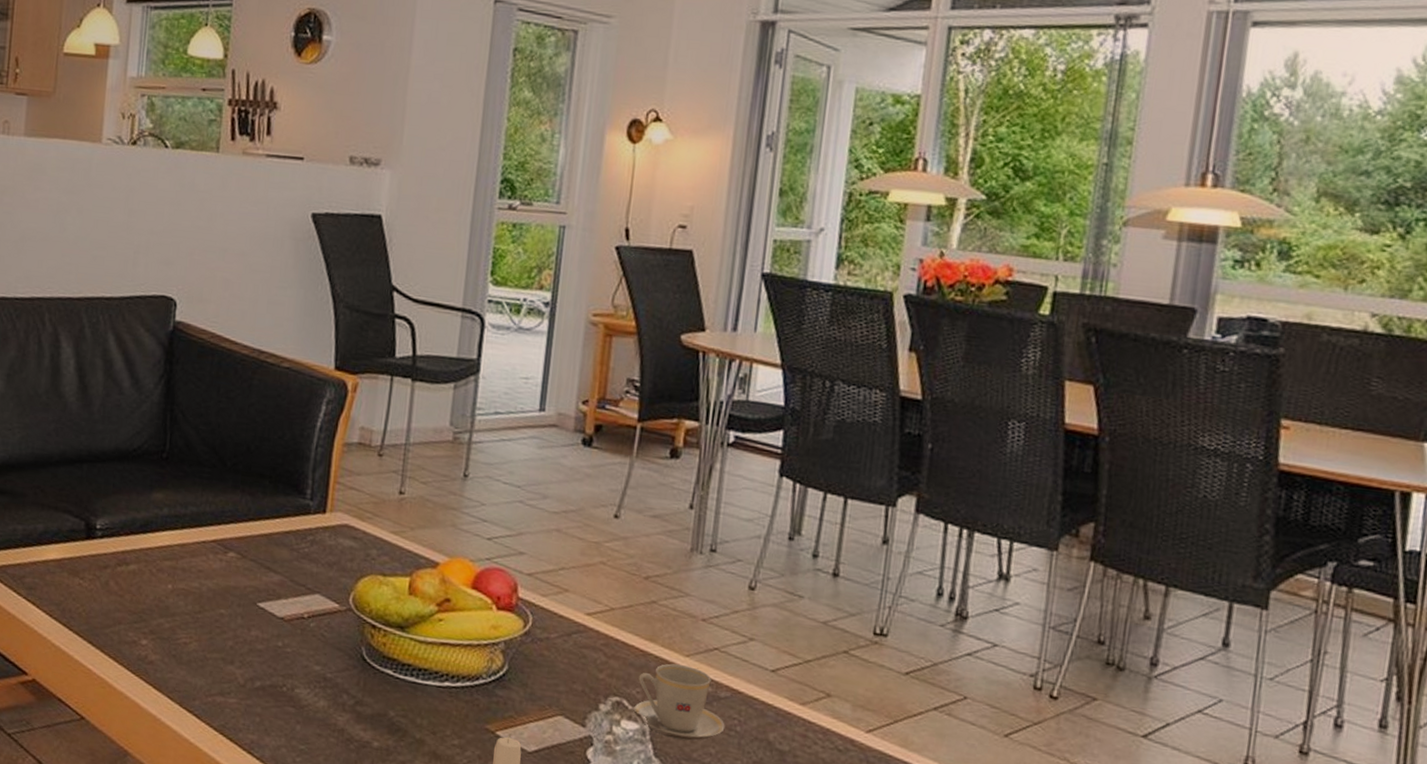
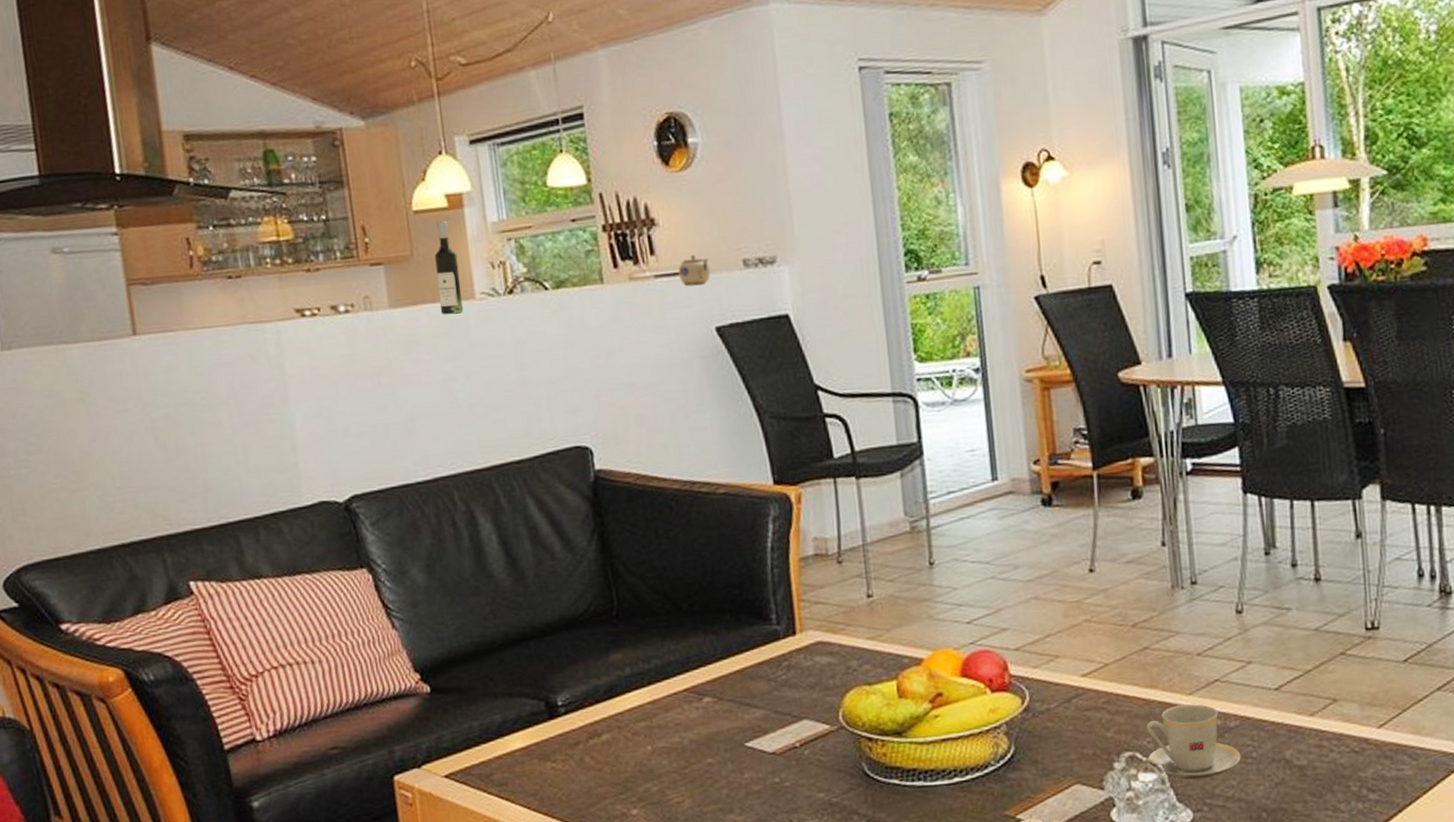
bottle: none [68,66,94,154] -> present [434,220,463,315]
teapot: none [288,143,319,173] -> present [678,255,710,287]

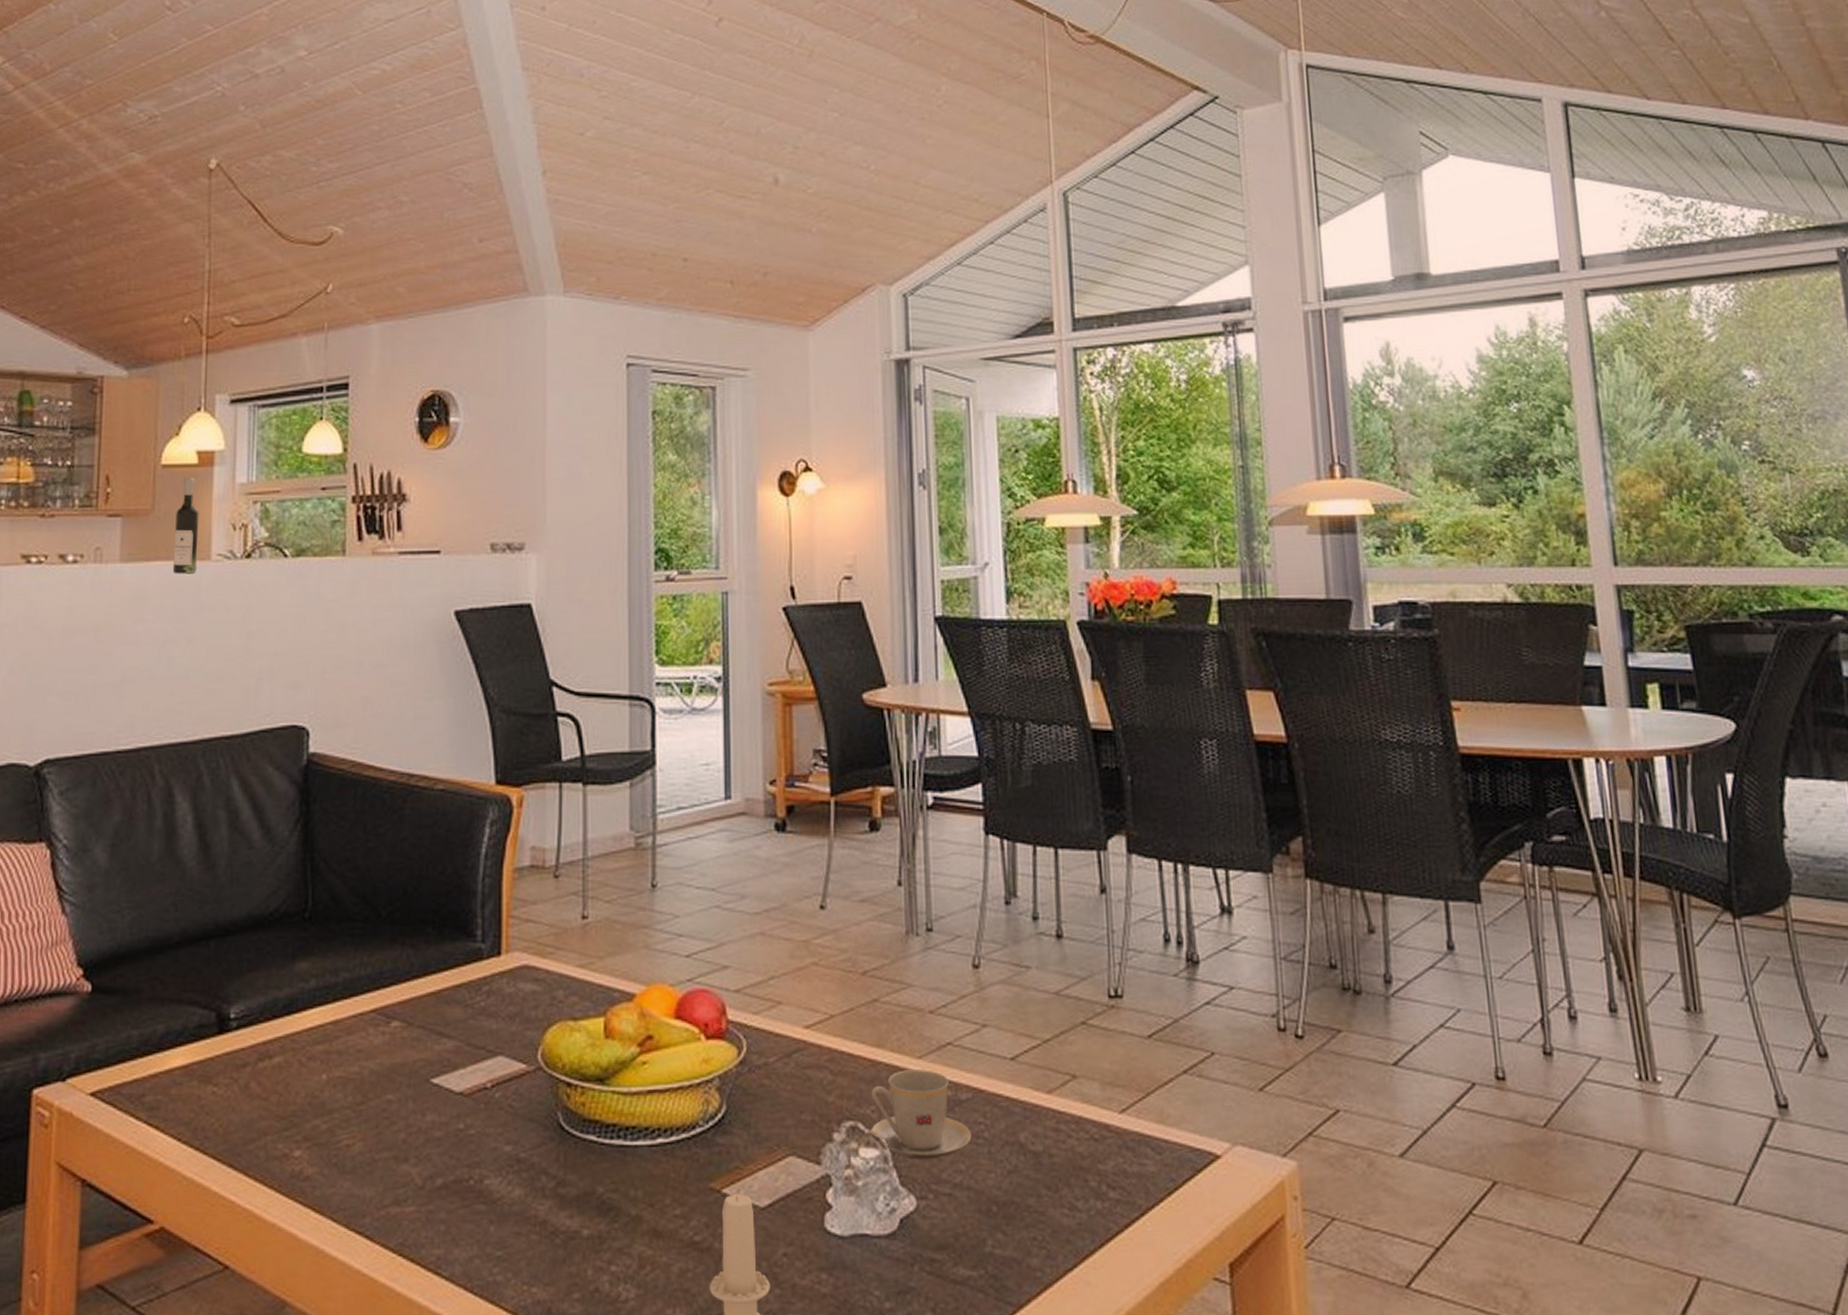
teapot: present [678,255,710,287] -> none [423,535,456,566]

